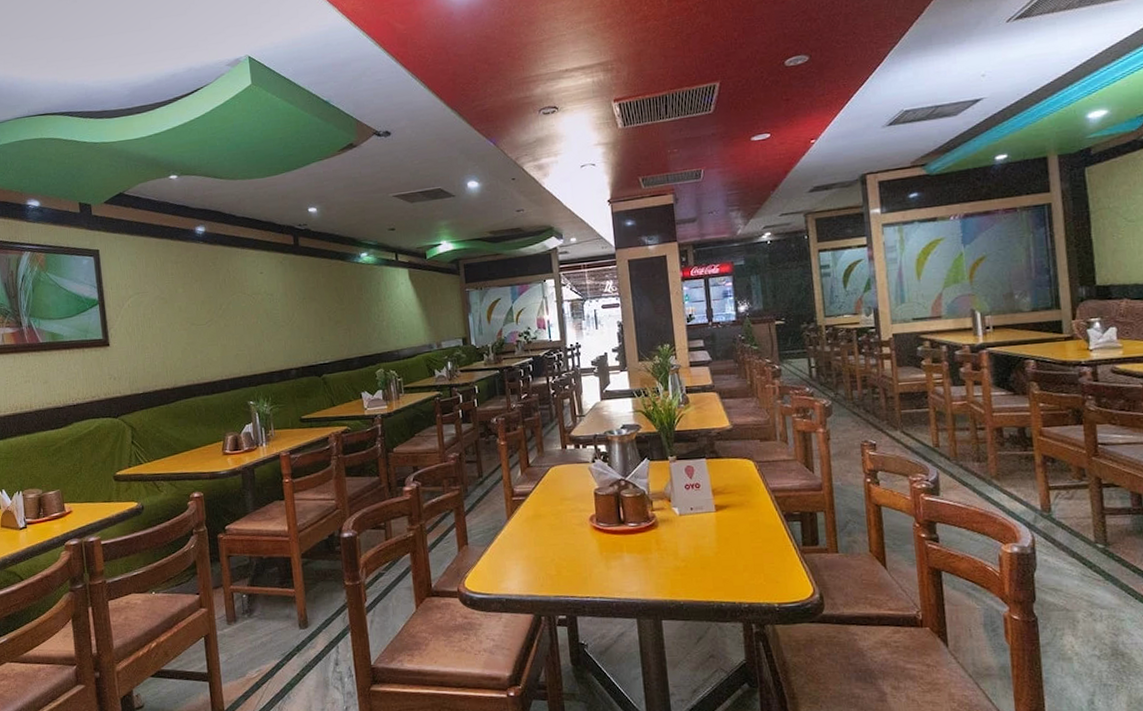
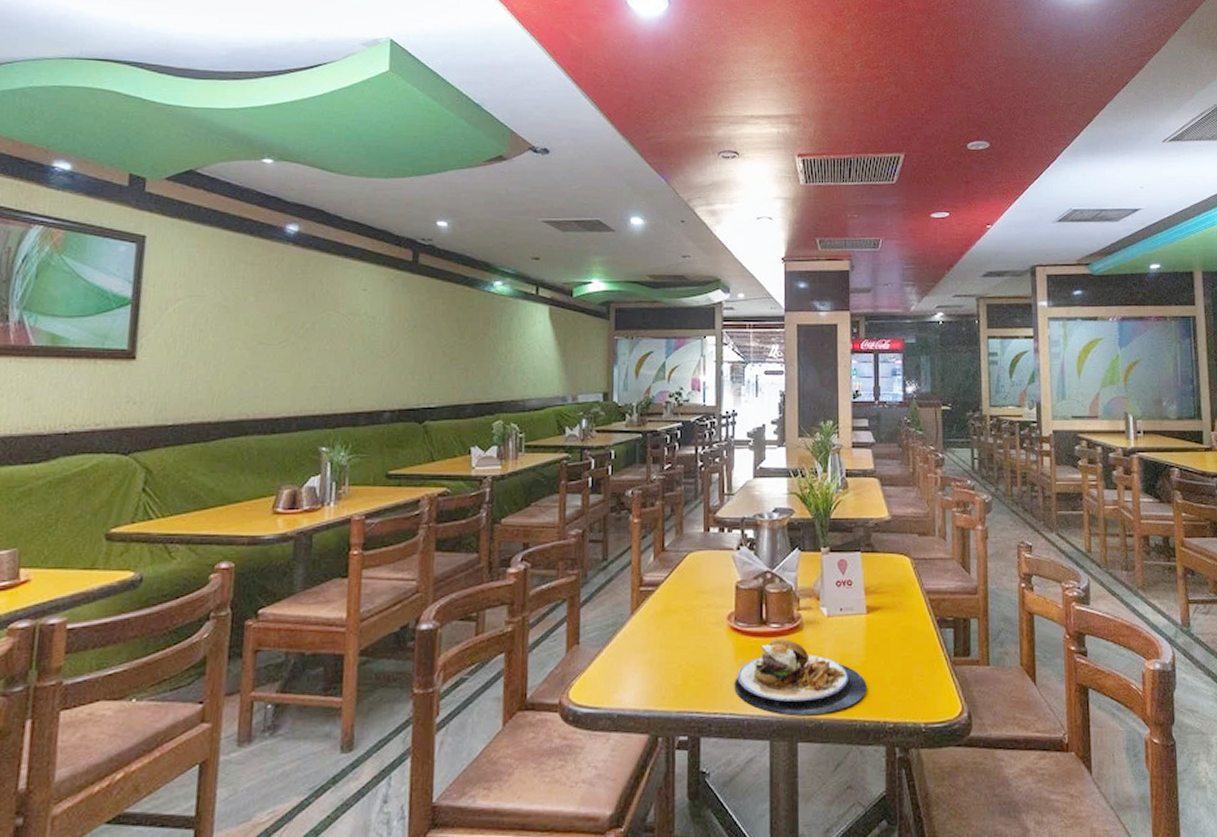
plate: none [601,534,721,599] -> present [734,637,867,716]

